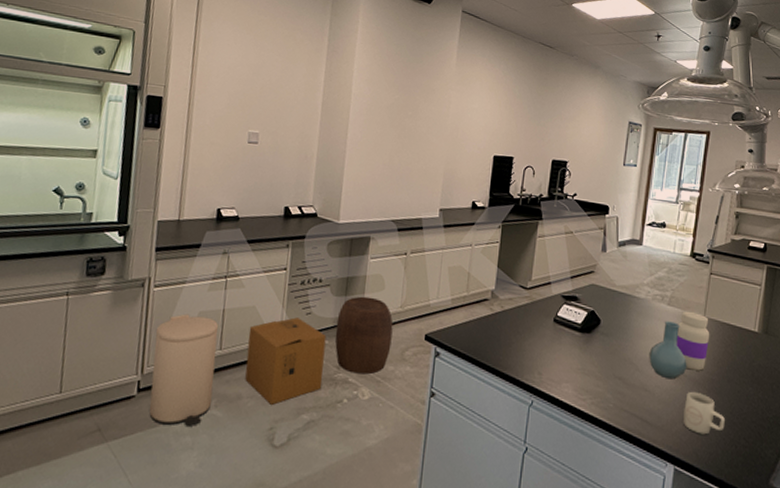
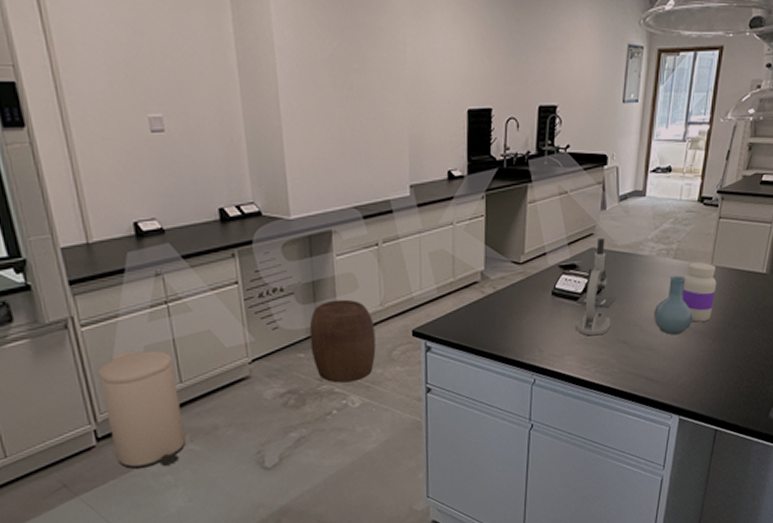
box: present [245,317,326,405] -> none [209,334,306,429]
microscope: none [574,276,614,368] -> present [575,237,617,336]
mug: present [684,391,725,435] -> none [689,343,729,383]

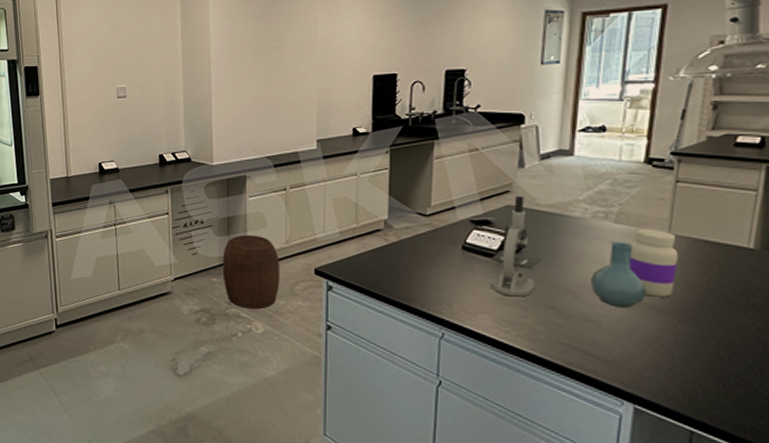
pedal bin: present [97,350,186,469] -> none [63,259,118,358]

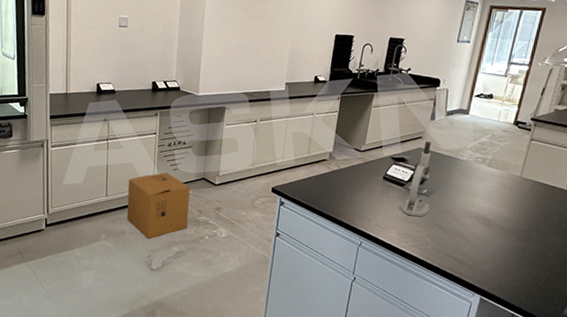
box: none [142,258,216,338] -> present [127,172,190,239]
stool: present [222,234,280,309] -> none [197,156,245,218]
flask: present [591,241,646,308] -> none [466,180,501,228]
jar: present [629,228,679,298] -> none [492,171,525,222]

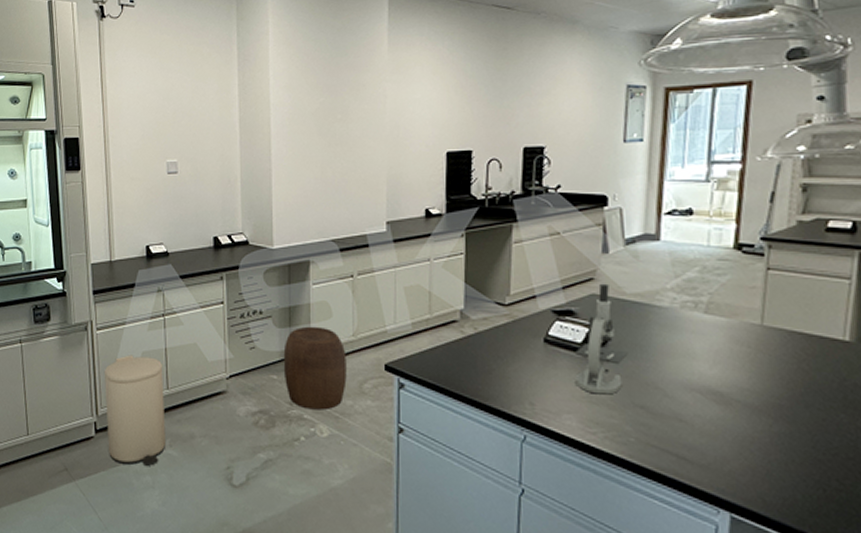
pedal bin: none [55,168,104,254] -> present [104,355,165,467]
box: present [127,172,190,239] -> none [193,353,276,444]
stool: none [197,156,245,218] -> present [283,326,347,410]

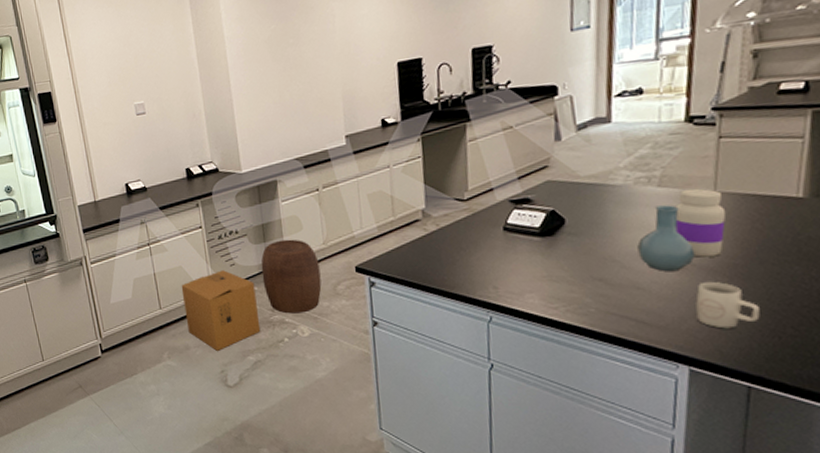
pedal bin: present [104,355,165,467] -> none [102,282,165,378]
box: none [193,353,276,444] -> present [181,270,261,351]
microscope: present [574,283,628,395] -> none [533,169,585,273]
flask: none [681,334,740,407] -> present [637,205,695,272]
jar: none [720,319,773,395] -> present [675,188,727,257]
mug: none [739,420,805,475] -> present [695,281,760,329]

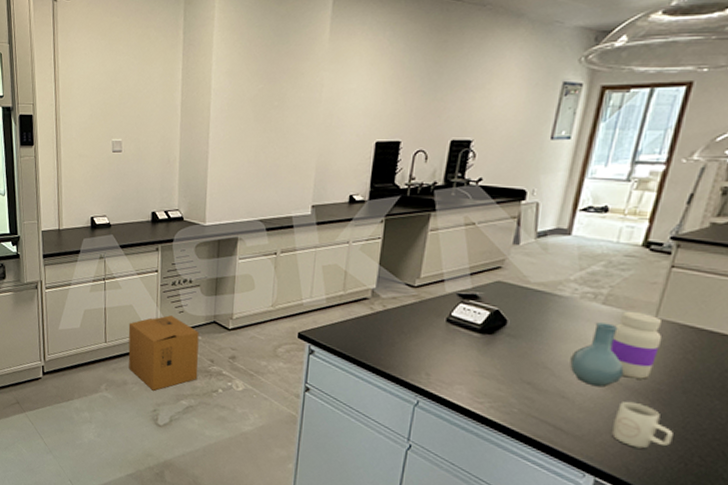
stool: present [261,239,322,314] -> none [207,296,265,368]

